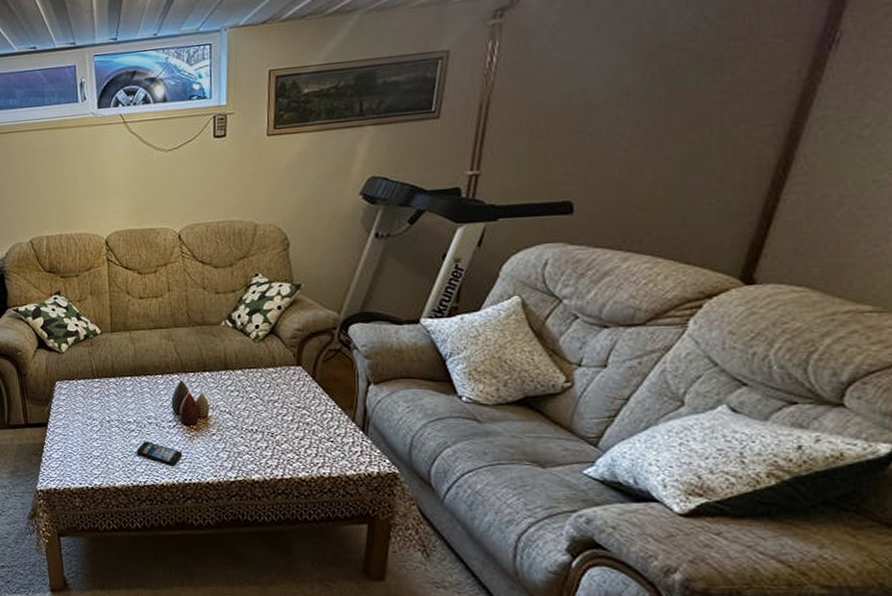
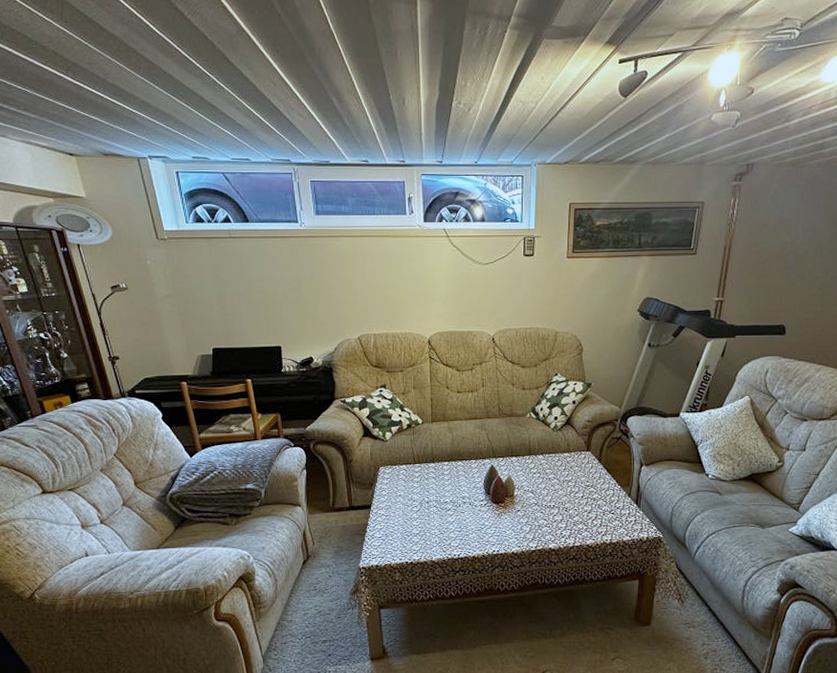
smartphone: present [136,441,183,466] -> none [452,518,492,540]

